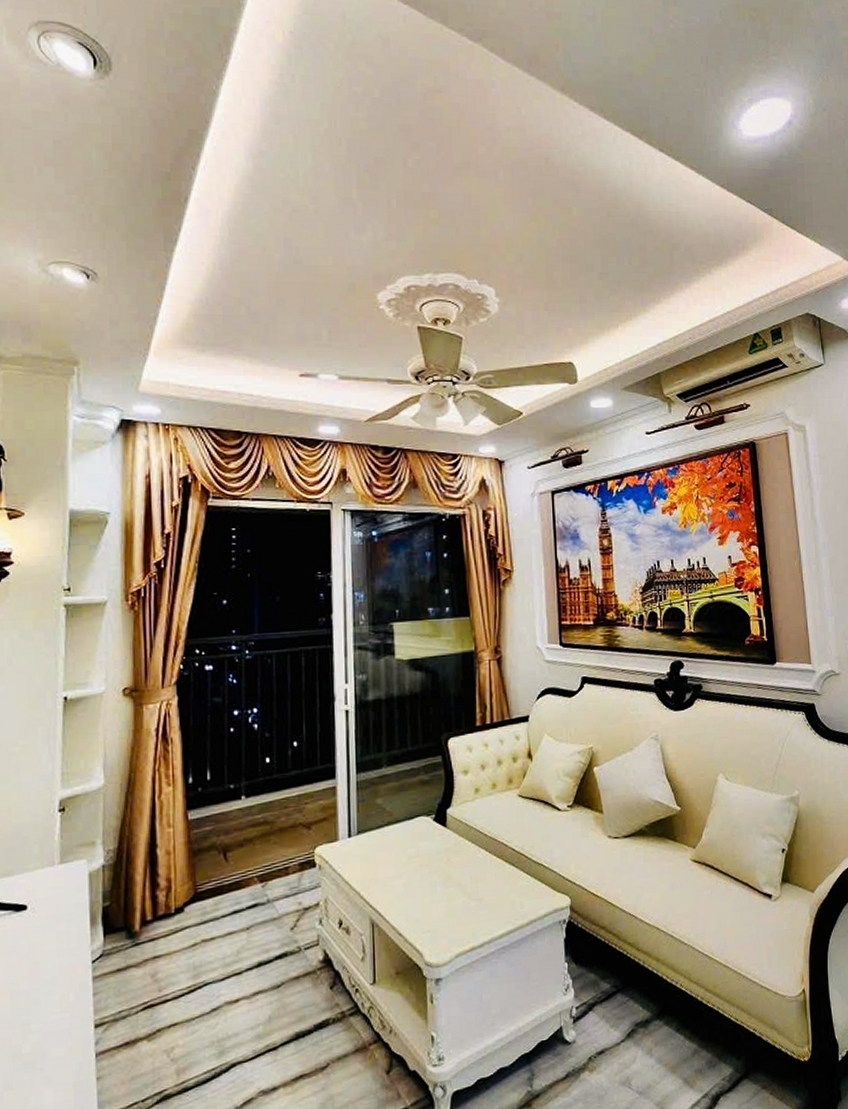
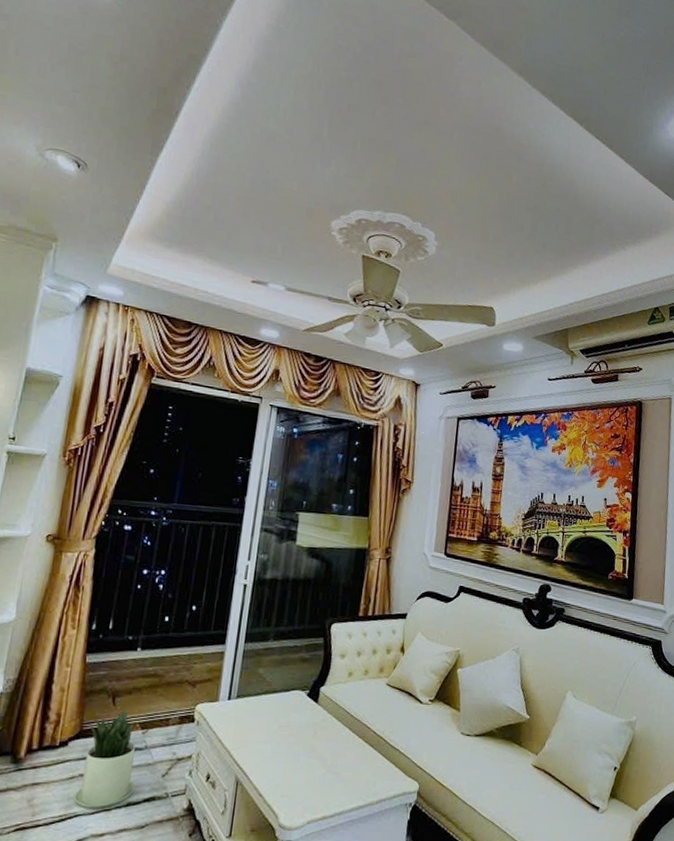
planter: none [199,864,264,975] -> present [73,710,136,808]

